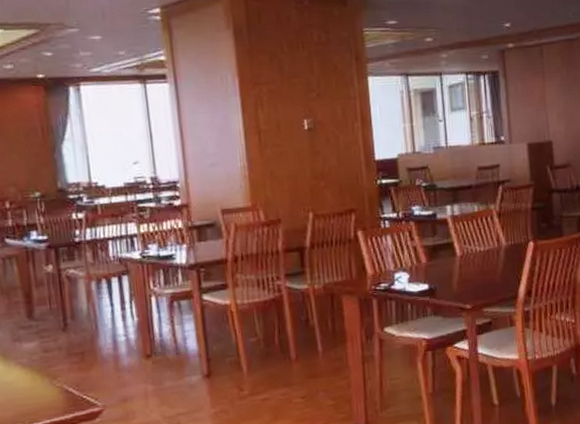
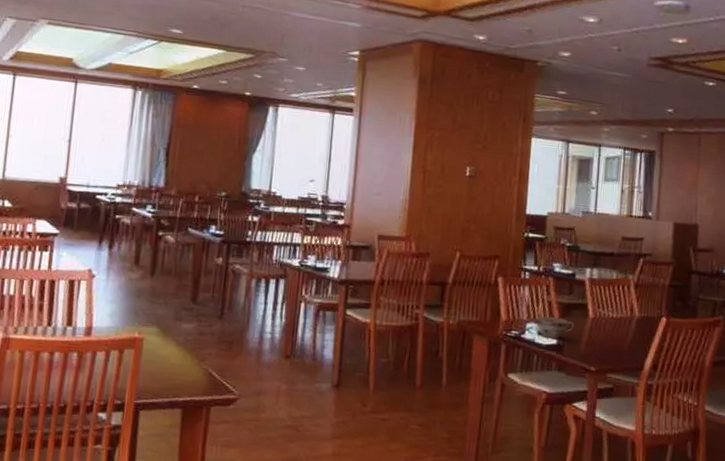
teacup: none [404,262,444,285] -> present [536,316,575,340]

